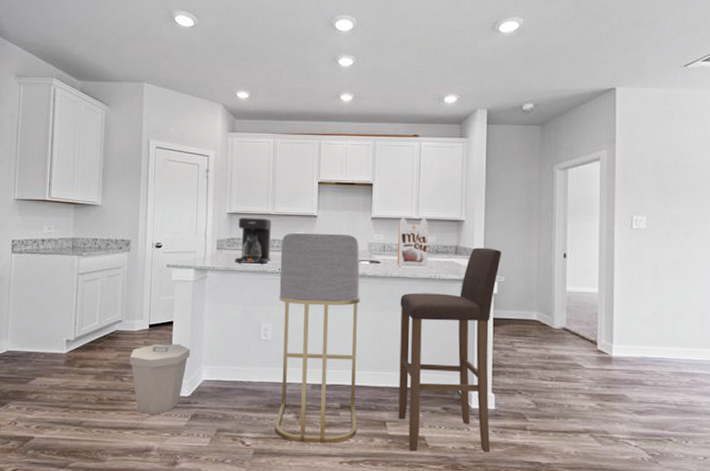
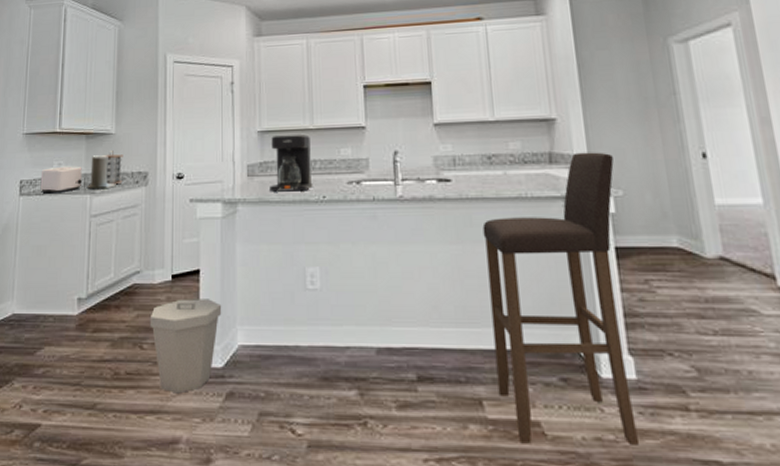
toaster: none [31,230,71,253] -> present [40,166,83,194]
paper towel: none [75,223,101,252] -> present [87,155,115,190]
spice rack: none [89,219,108,249] -> present [102,149,123,185]
bar stool: present [274,233,360,443] -> none [324,148,444,432]
shopping bag: present [396,217,429,268] -> none [469,119,515,185]

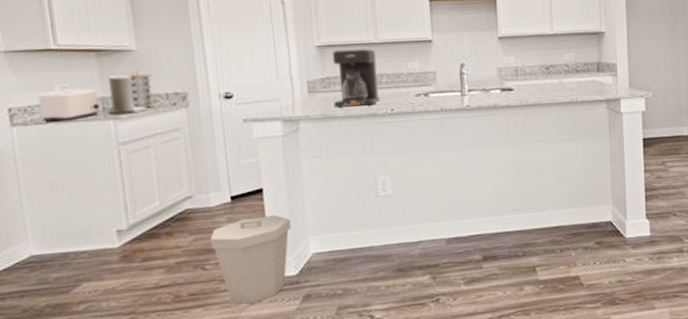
bar stool: present [482,152,639,445] -> none [540,61,647,294]

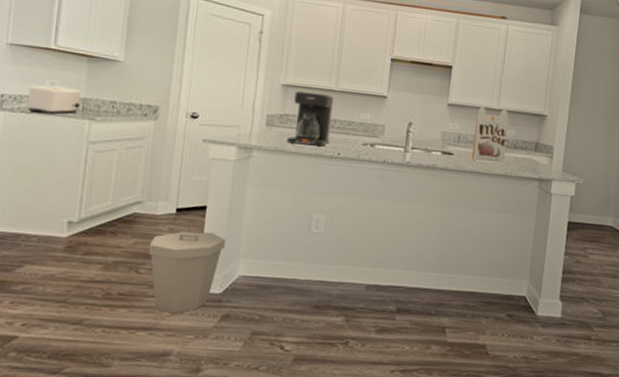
paper towel: present [107,75,146,115] -> none [86,81,120,118]
spice rack: present [123,69,156,109] -> none [106,77,132,115]
shopping bag: none [531,32,569,93] -> present [471,106,509,164]

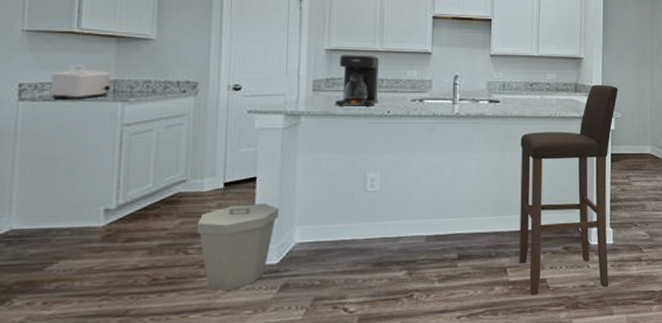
bar stool: none [459,145,583,362] -> present [519,84,618,296]
shopping bag: present [471,106,509,164] -> none [516,54,549,106]

